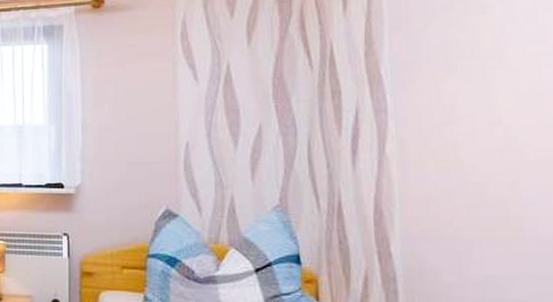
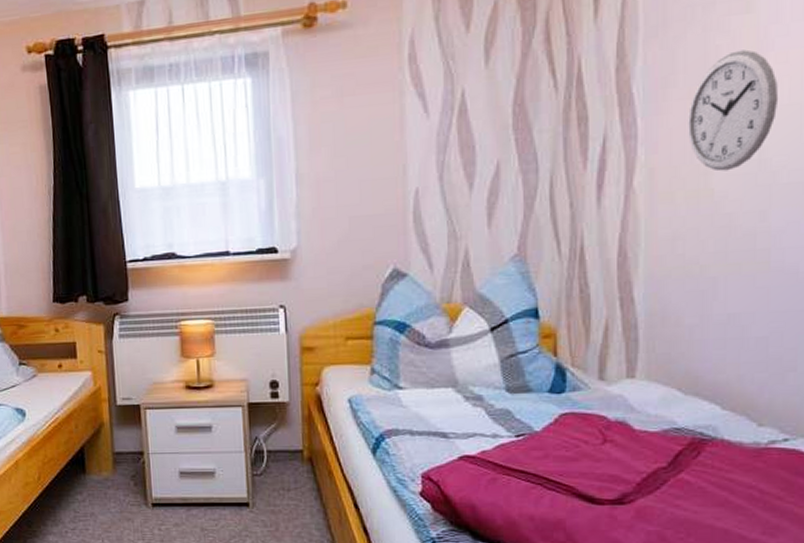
wall clock: none [434,43,520,146] -> present [688,49,779,171]

